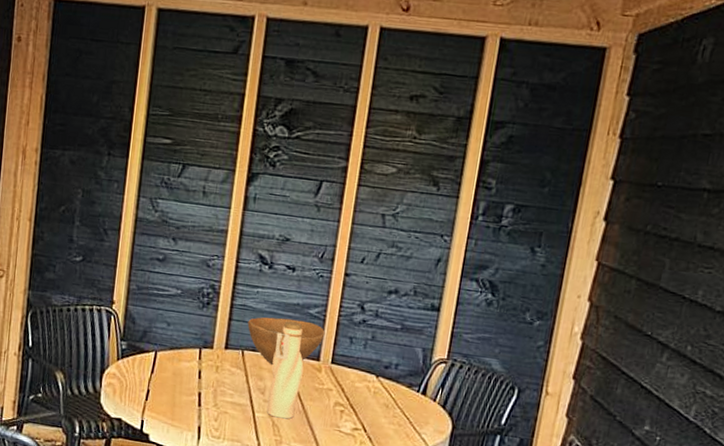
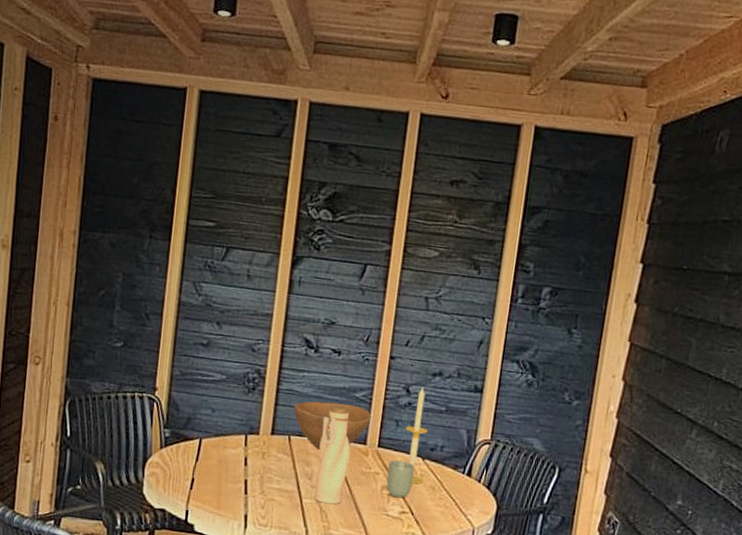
cup: none [339,377,368,415] -> present [386,460,415,498]
candle: none [359,304,383,402] -> present [405,387,428,484]

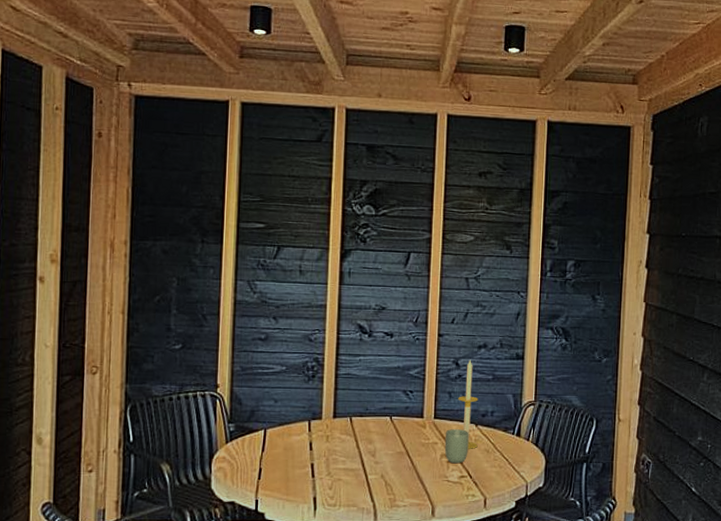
bowl: present [294,401,372,449] -> none [353,381,426,427]
water bottle: present [314,405,352,505] -> none [379,384,409,477]

